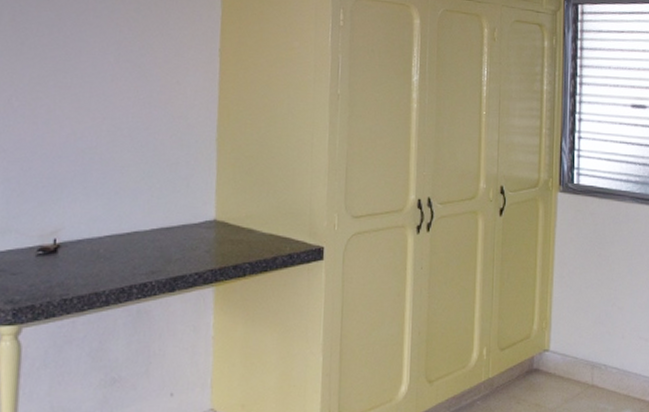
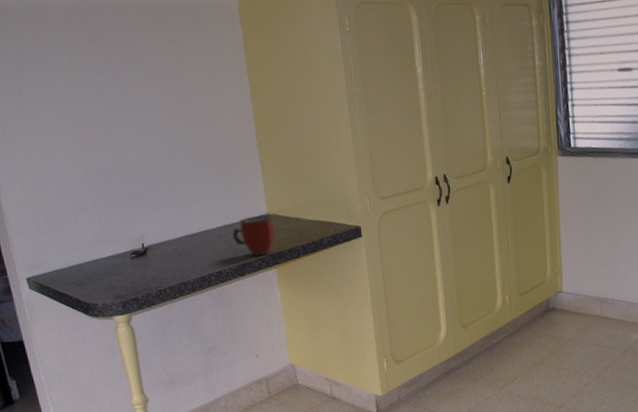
mug: none [167,220,222,270] -> present [232,214,275,257]

